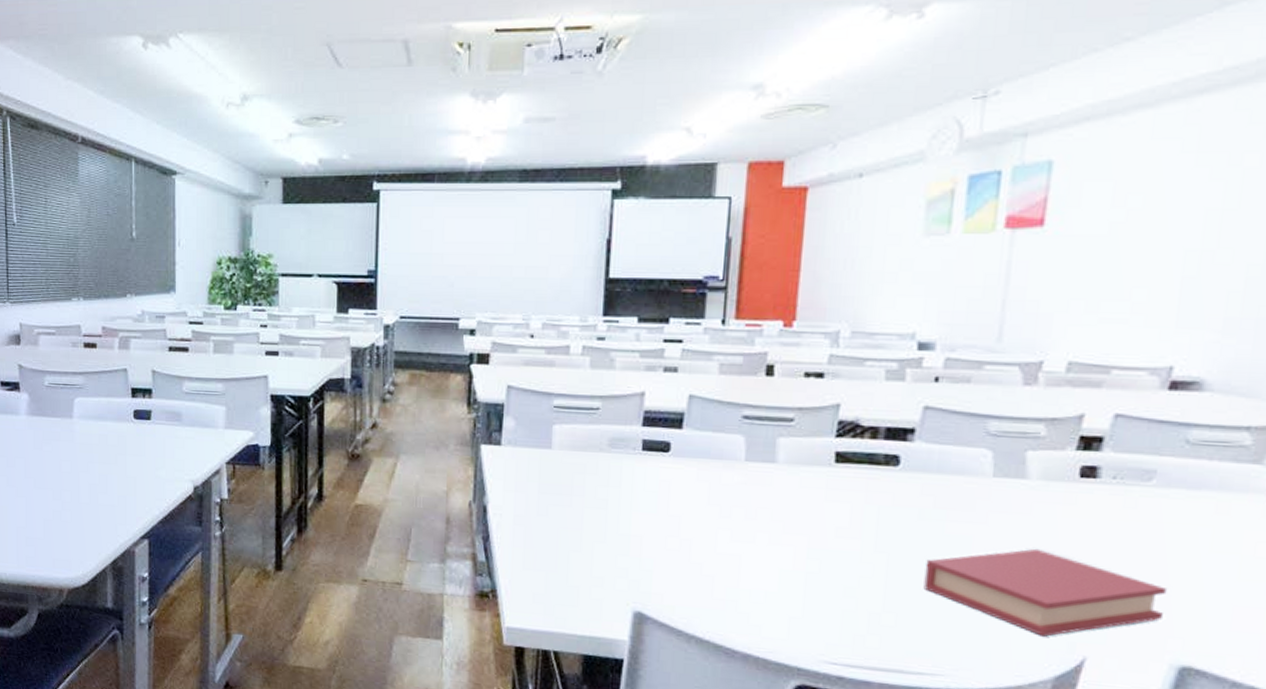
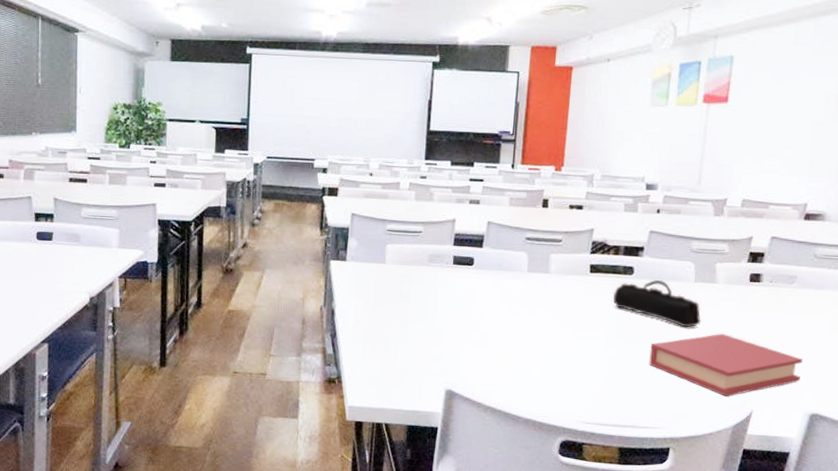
pencil case: none [869,474,1003,540] -> present [613,280,701,328]

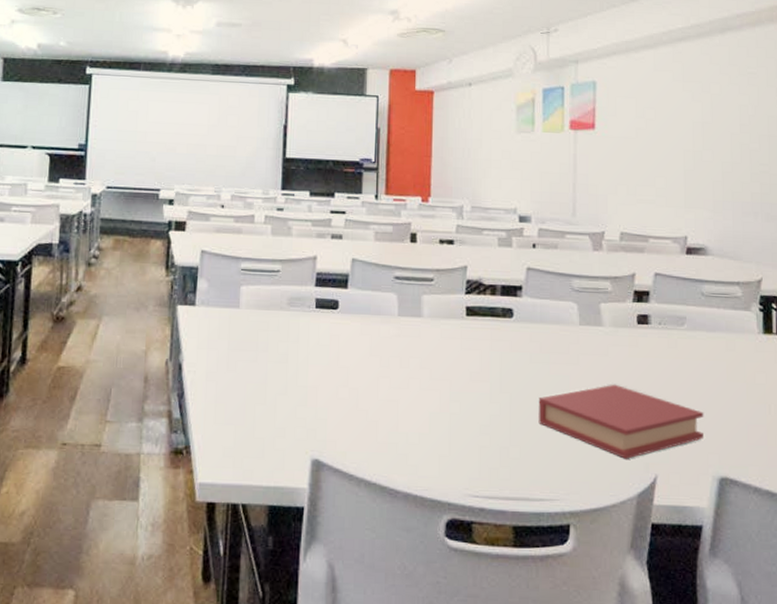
pencil case: present [613,280,701,328] -> none [494,323,590,378]

